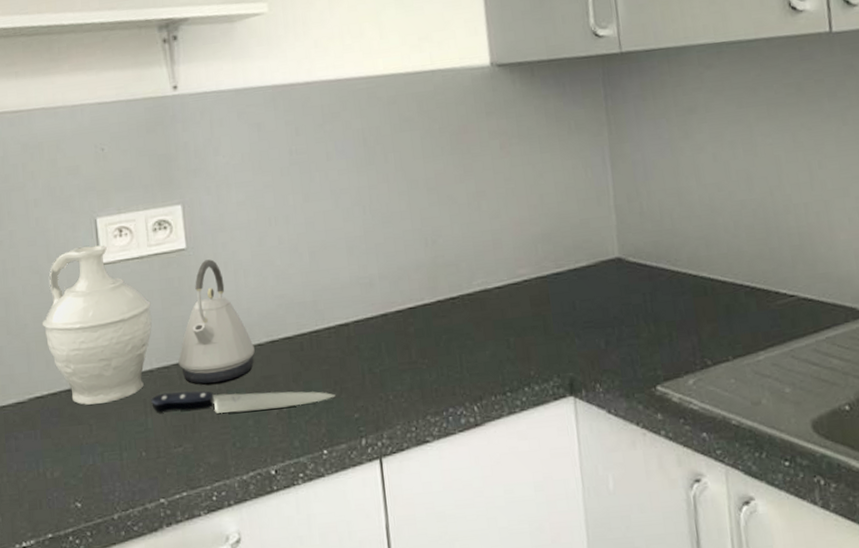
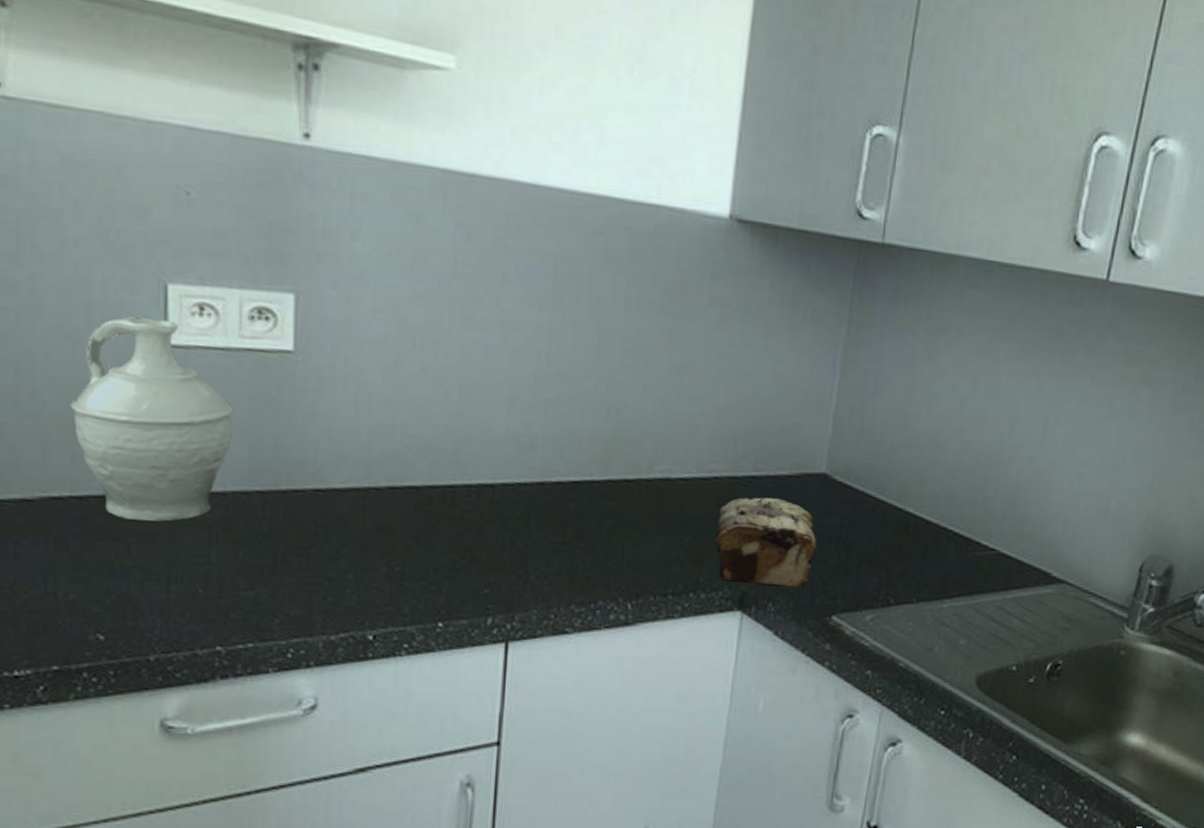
kitchen knife: present [151,390,336,413] -> none [219,522,464,568]
kettle: present [178,259,255,386] -> none [263,371,369,526]
bread loaf: none [534,288,629,370] -> present [715,497,818,588]

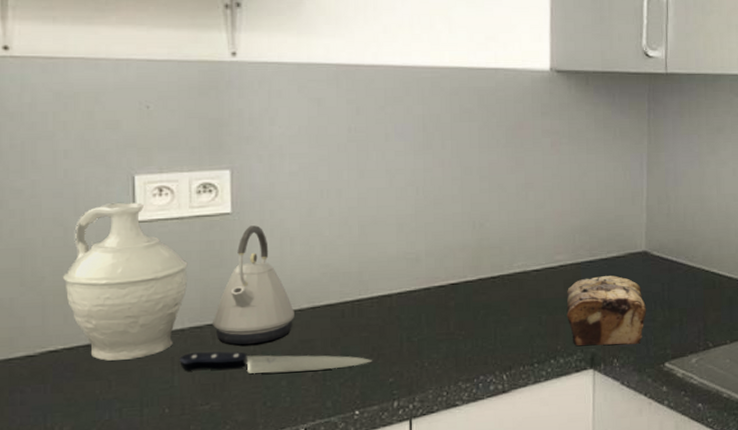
kitchen knife: none [219,522,464,568] -> present [180,351,372,374]
kettle: none [263,371,369,526] -> present [213,225,294,347]

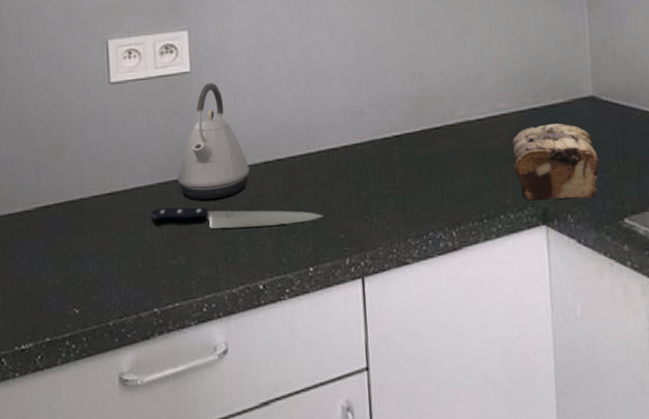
ceramic jug: present [63,202,188,361] -> none [52,65,155,216]

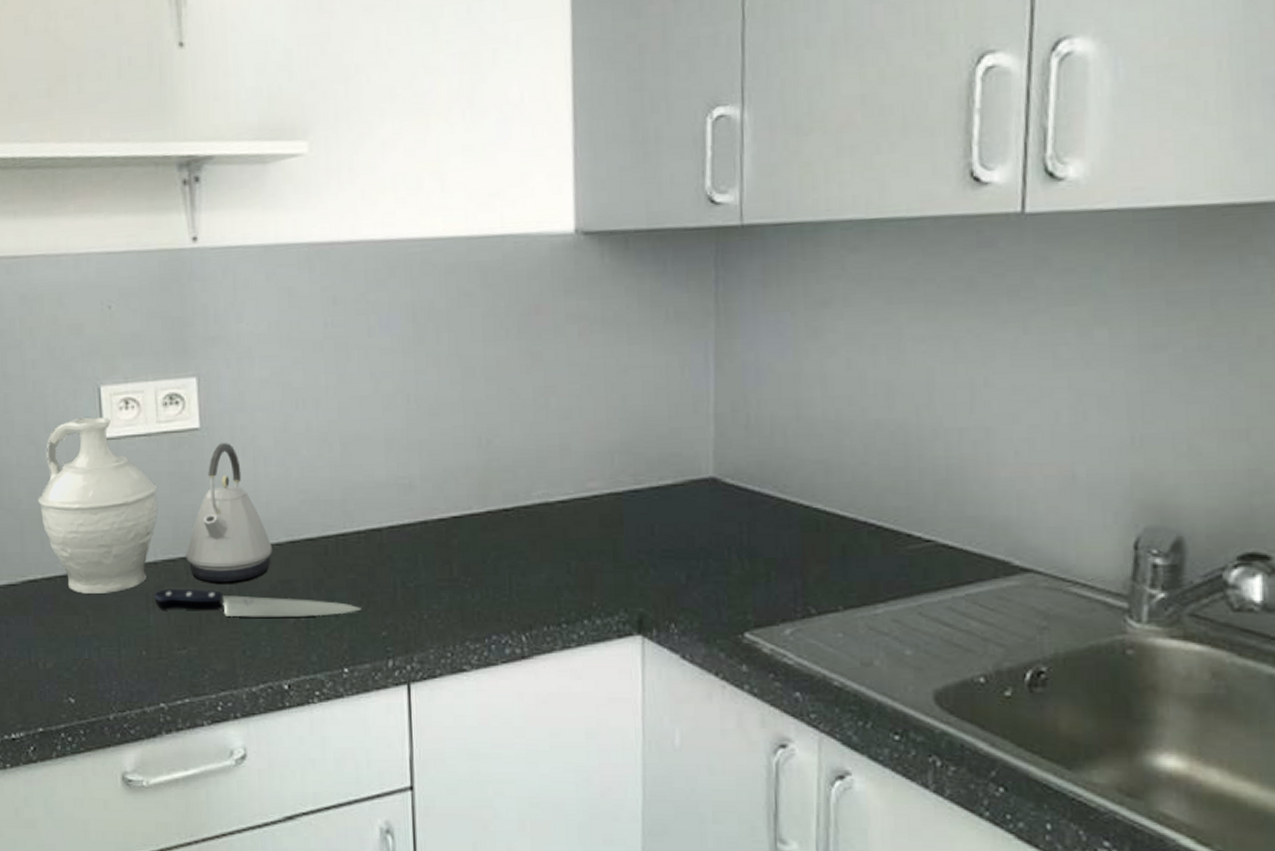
ceramic jug: none [52,65,155,216] -> present [38,417,159,594]
bread loaf: present [512,123,600,200] -> none [603,510,717,605]

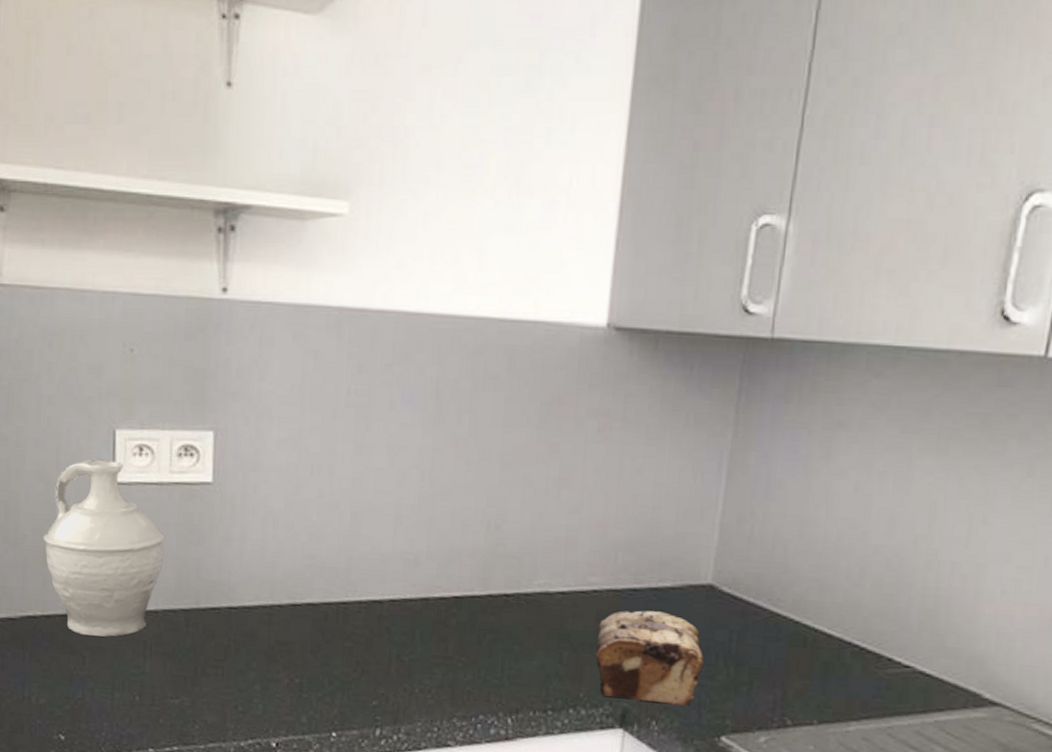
kitchen knife: present [154,588,361,617] -> none [152,637,355,680]
kettle: present [186,443,272,585] -> none [187,500,273,641]
bread loaf: none [603,510,717,605] -> present [595,610,705,706]

